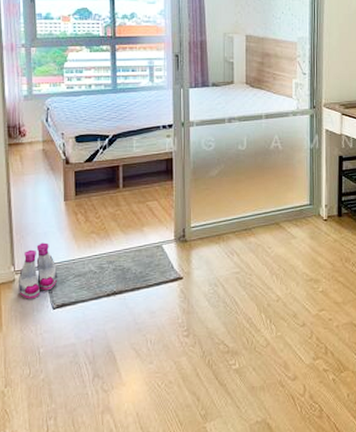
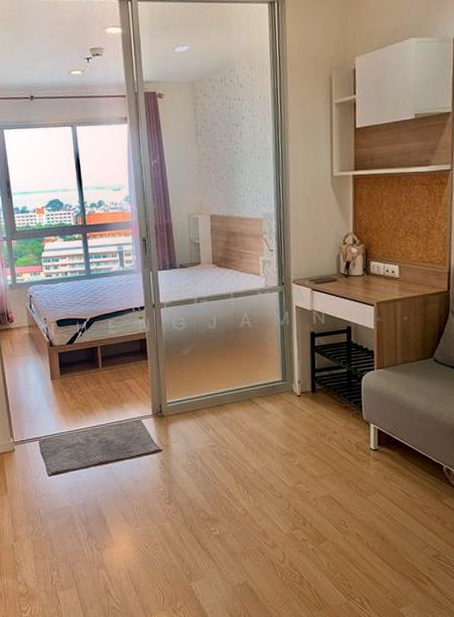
boots: present [18,242,58,299] -> none [17,417,51,467]

